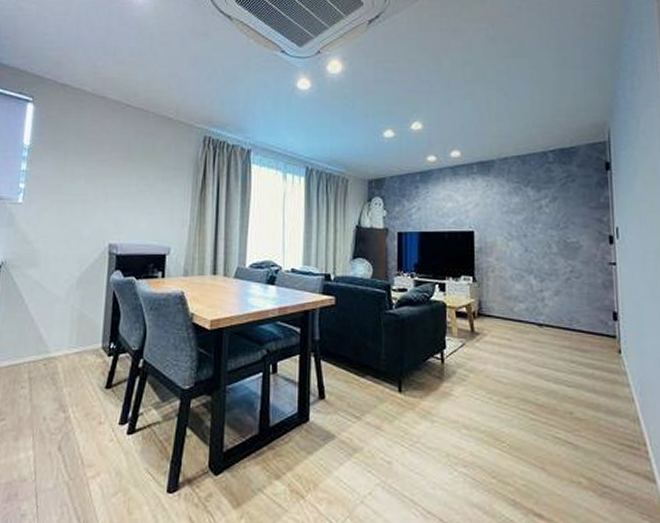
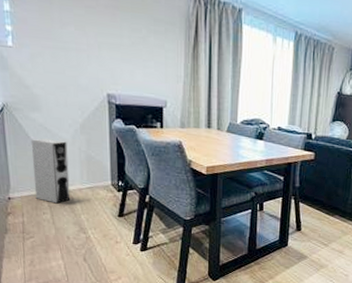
speaker: none [15,297,60,375] -> present [32,138,71,204]

